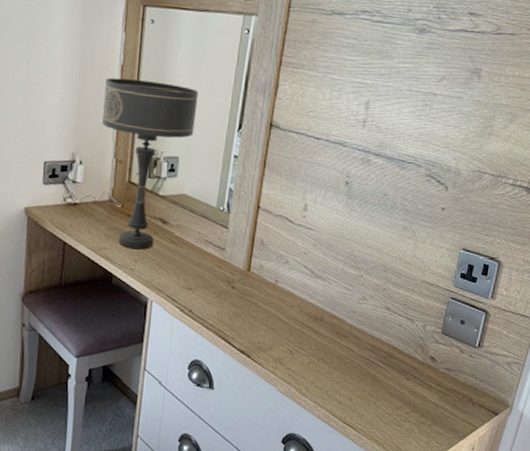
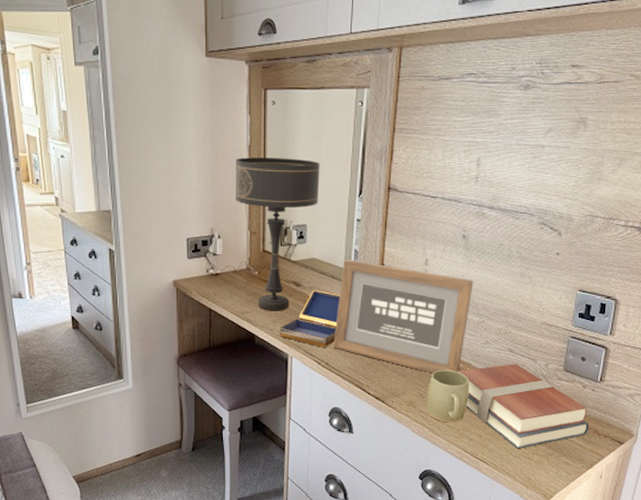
jewelry box: none [139,229,210,294] -> present [279,290,340,348]
picture frame: none [199,198,354,329] -> present [334,259,474,374]
mug: none [295,324,343,383] -> present [427,369,469,423]
books: none [331,323,464,415] -> present [458,364,589,448]

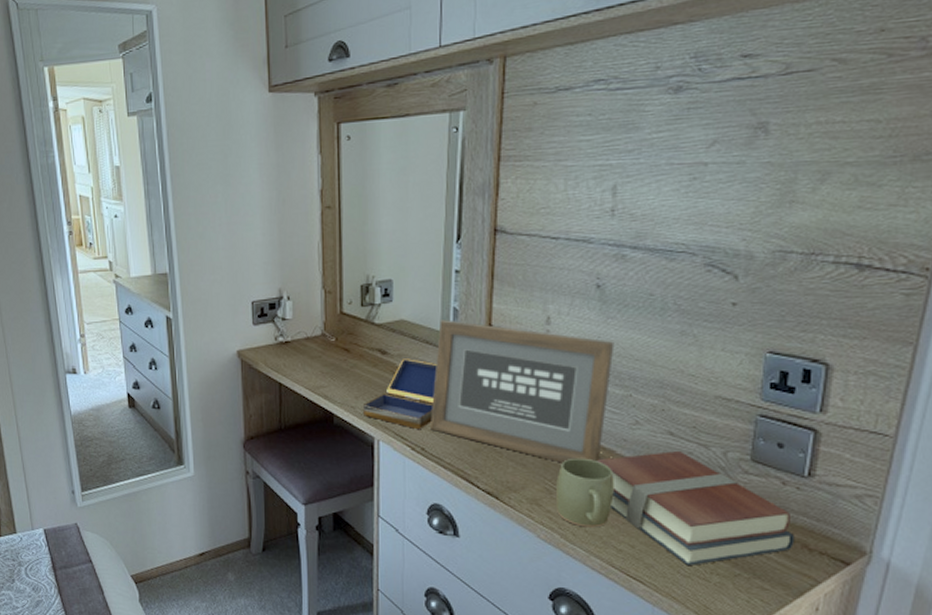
table lamp: present [236,157,320,311] -> none [306,201,407,385]

